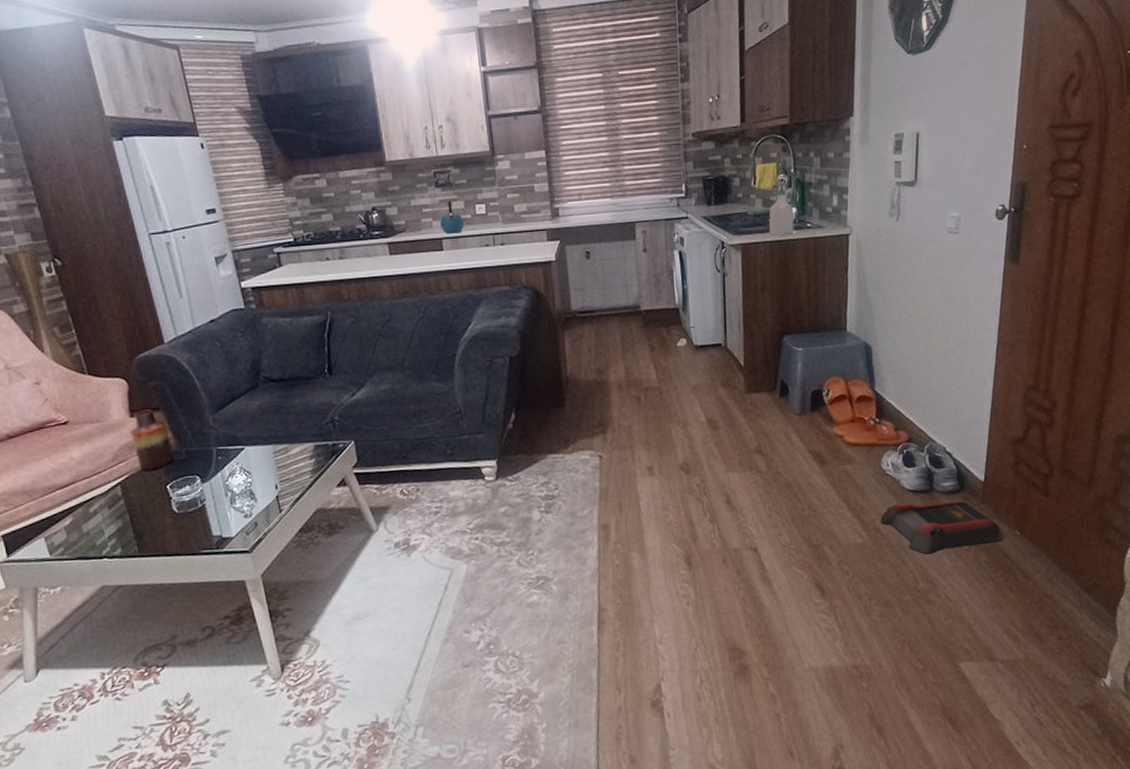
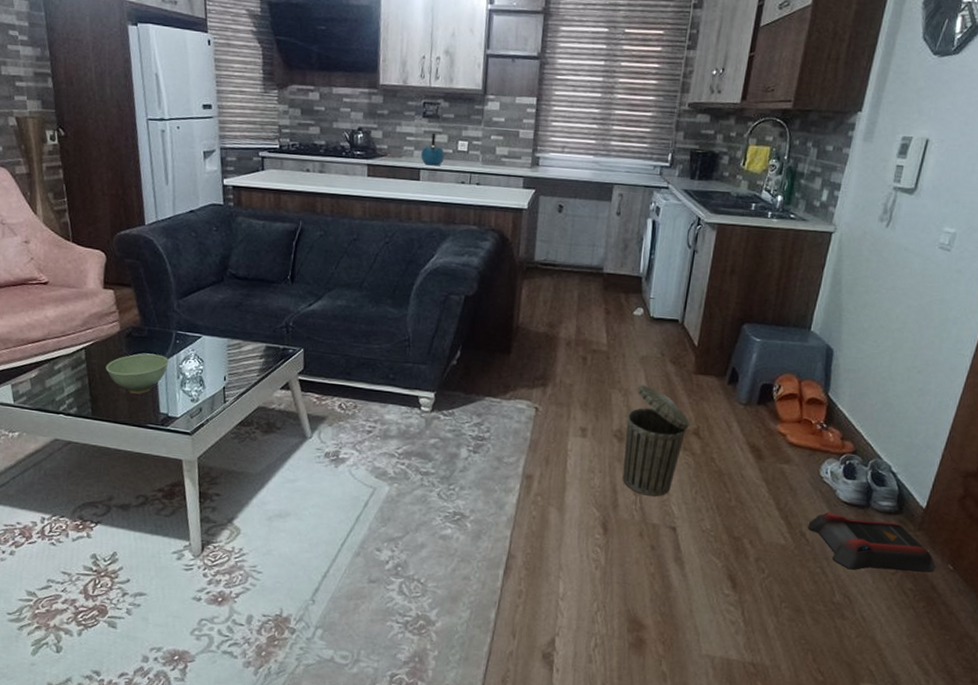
vase: present [130,409,175,471] -> none [101,284,137,342]
bowl: none [146,475,214,522] -> present [105,353,169,394]
trash can: none [690,412,752,522] -> present [622,384,690,497]
soap bottle: present [769,182,794,236] -> none [749,167,780,223]

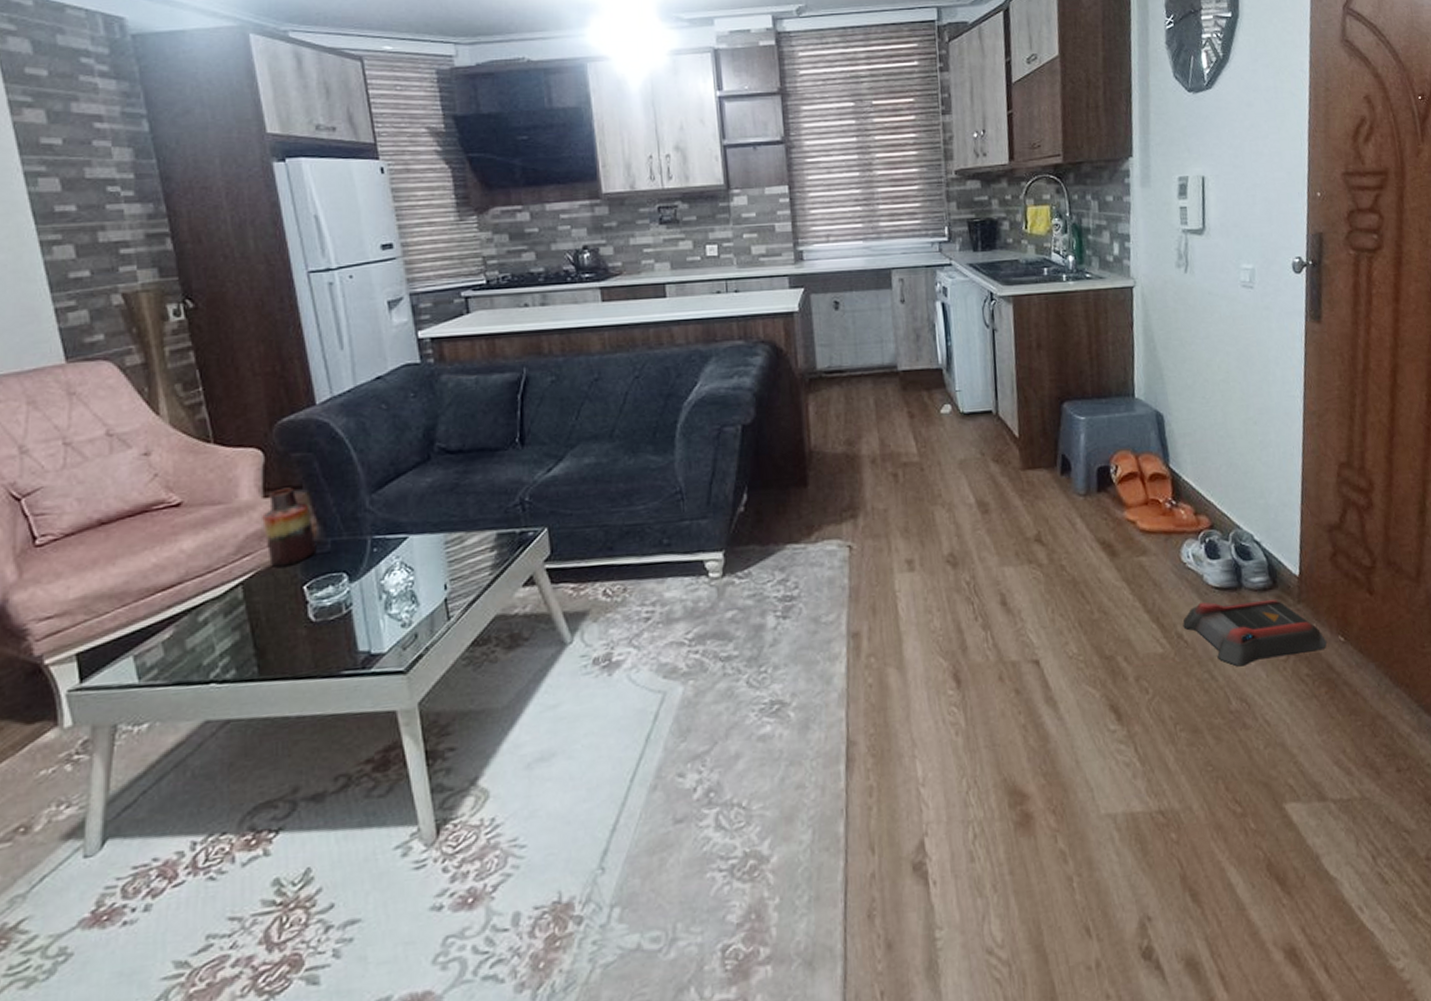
vase: none [101,284,137,342] -> present [262,487,317,567]
bowl: present [105,353,169,394] -> none [274,572,366,633]
kettle: present [421,132,445,166] -> none [664,240,693,278]
trash can: present [622,384,690,497] -> none [957,493,1030,628]

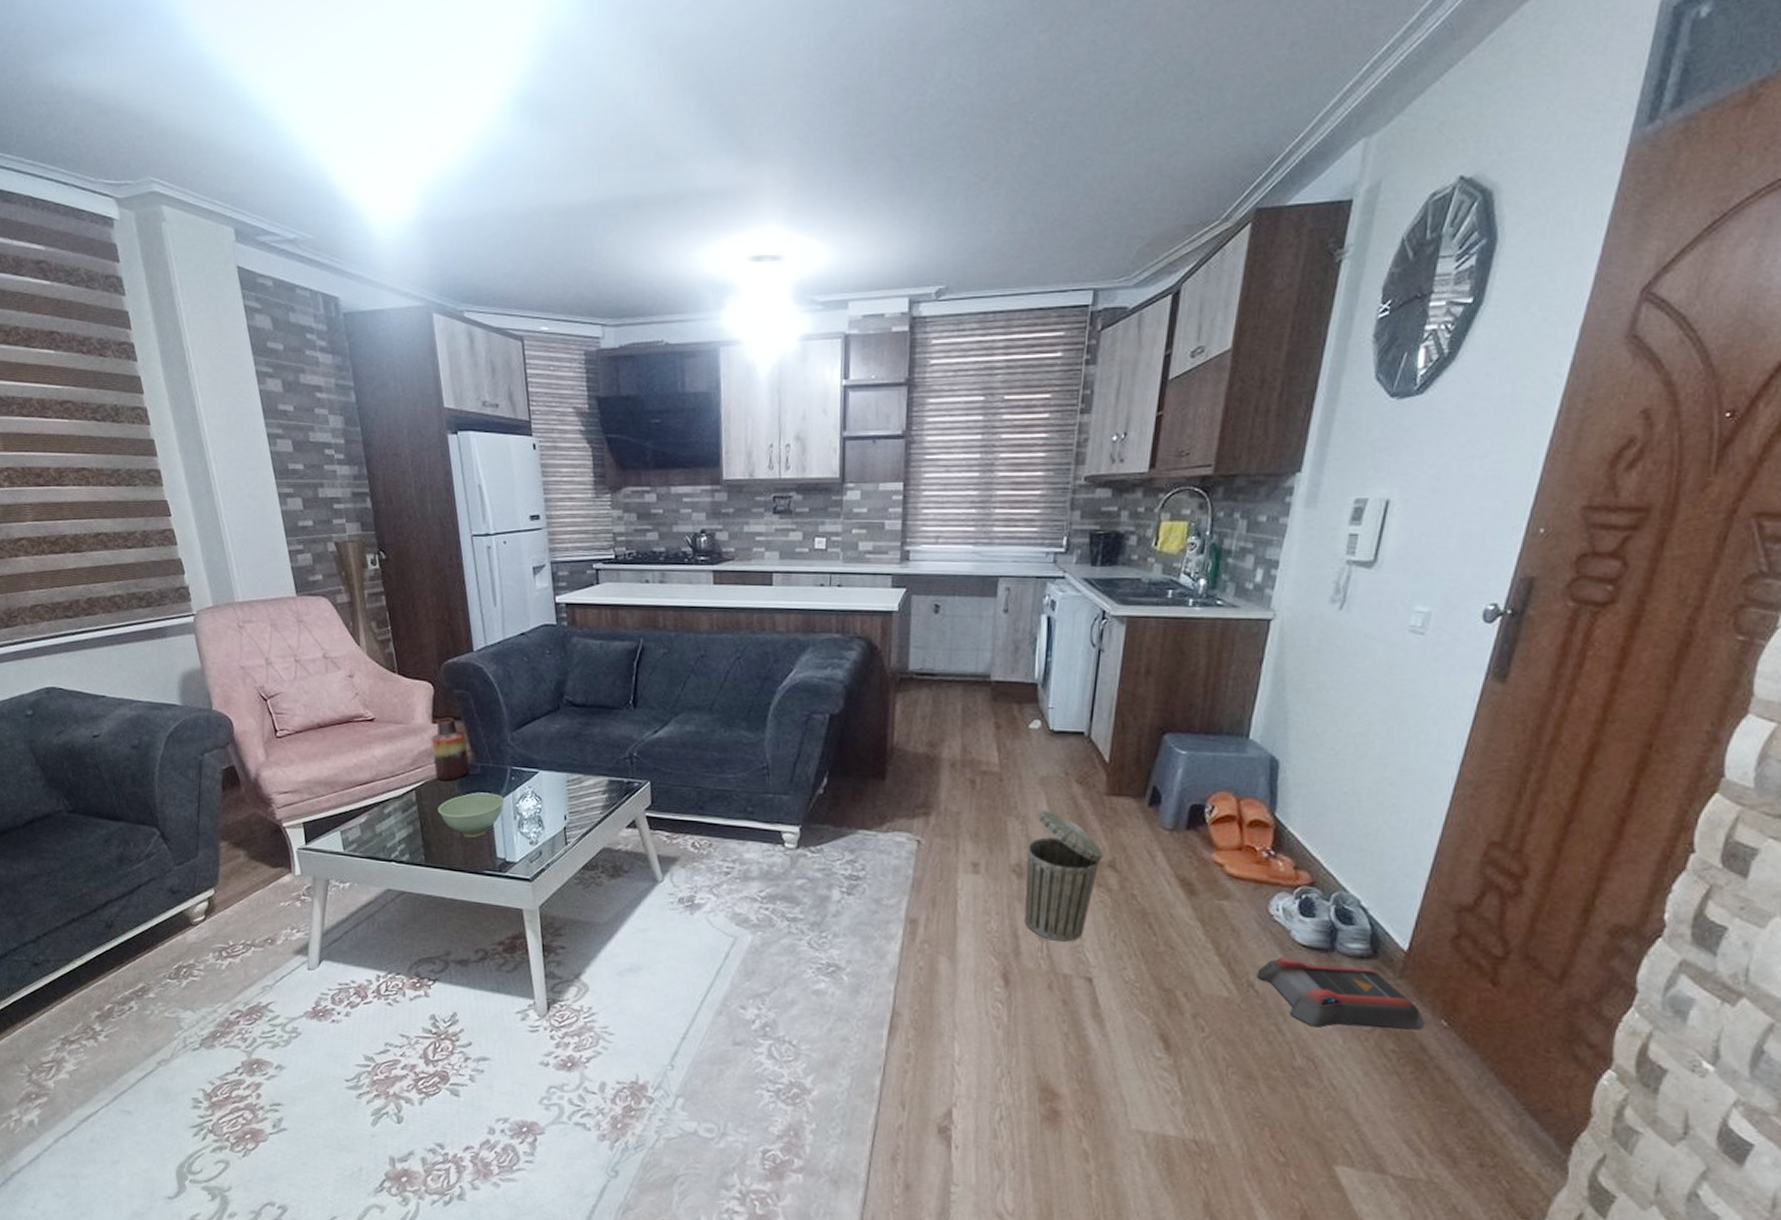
bowl: none [274,572,366,633] -> present [438,792,505,838]
trash can: none [957,493,1030,628] -> present [1024,809,1104,942]

